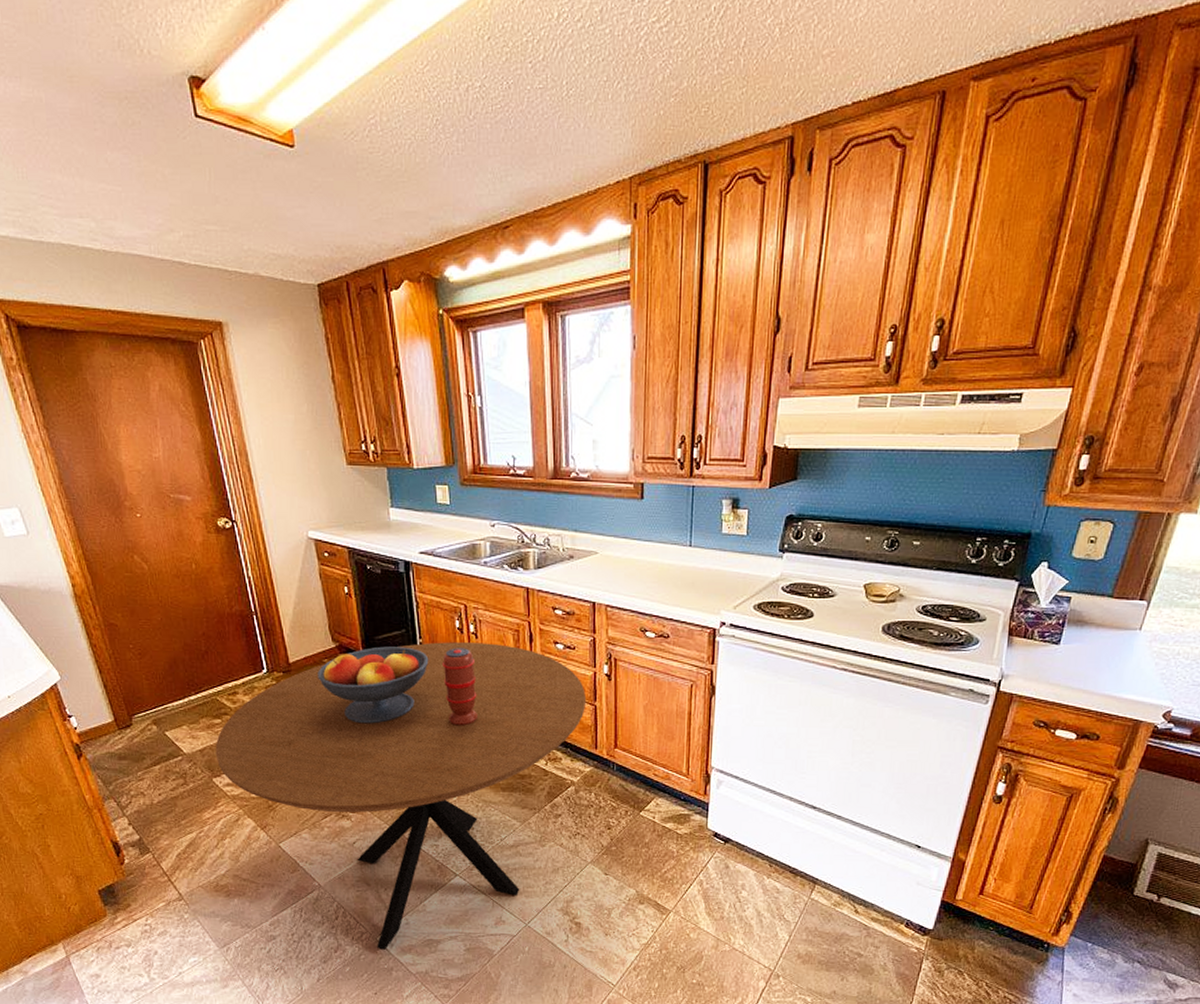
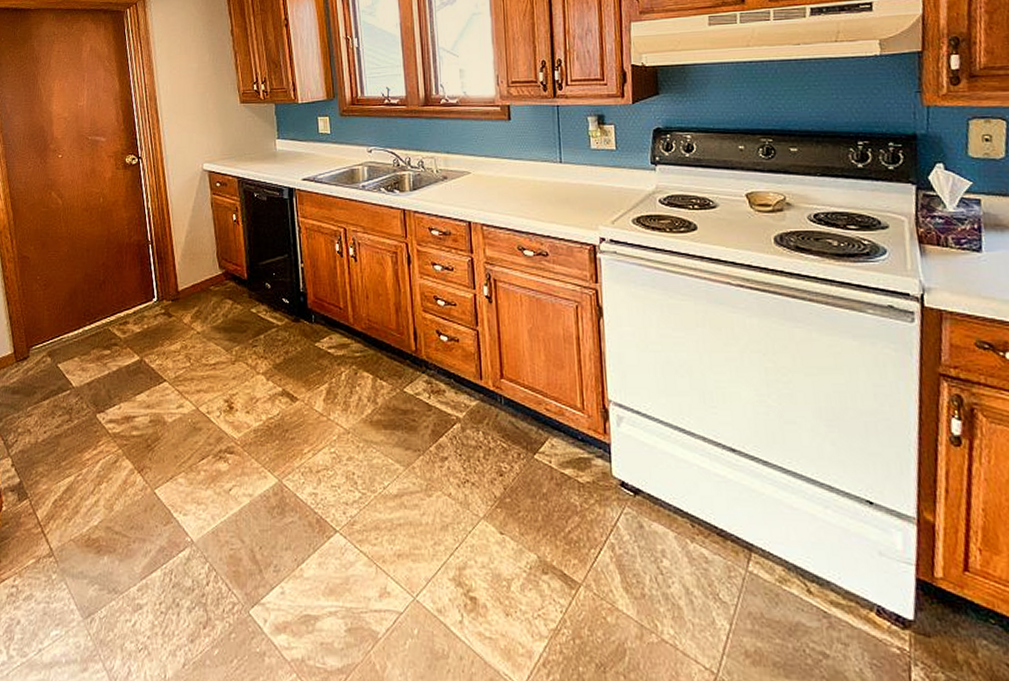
dining table: present [215,642,587,950] -> none [102,266,468,627]
fruit bowl: present [317,646,429,724] -> none [204,272,310,354]
spice grinder: present [441,648,477,726] -> none [322,272,357,355]

